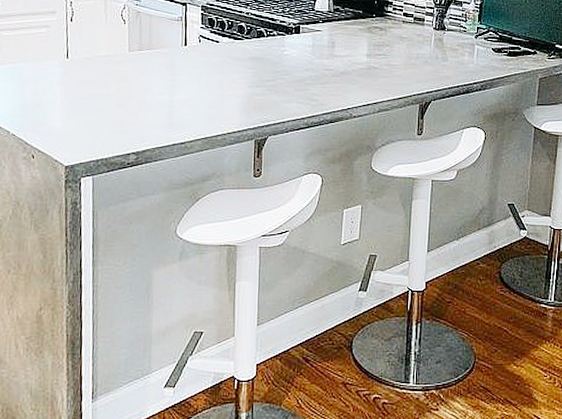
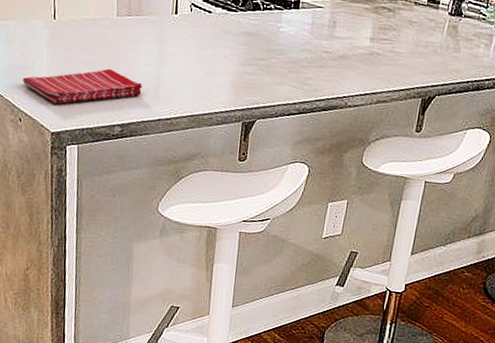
dish towel: none [35,100,156,138] -> present [22,68,142,104]

